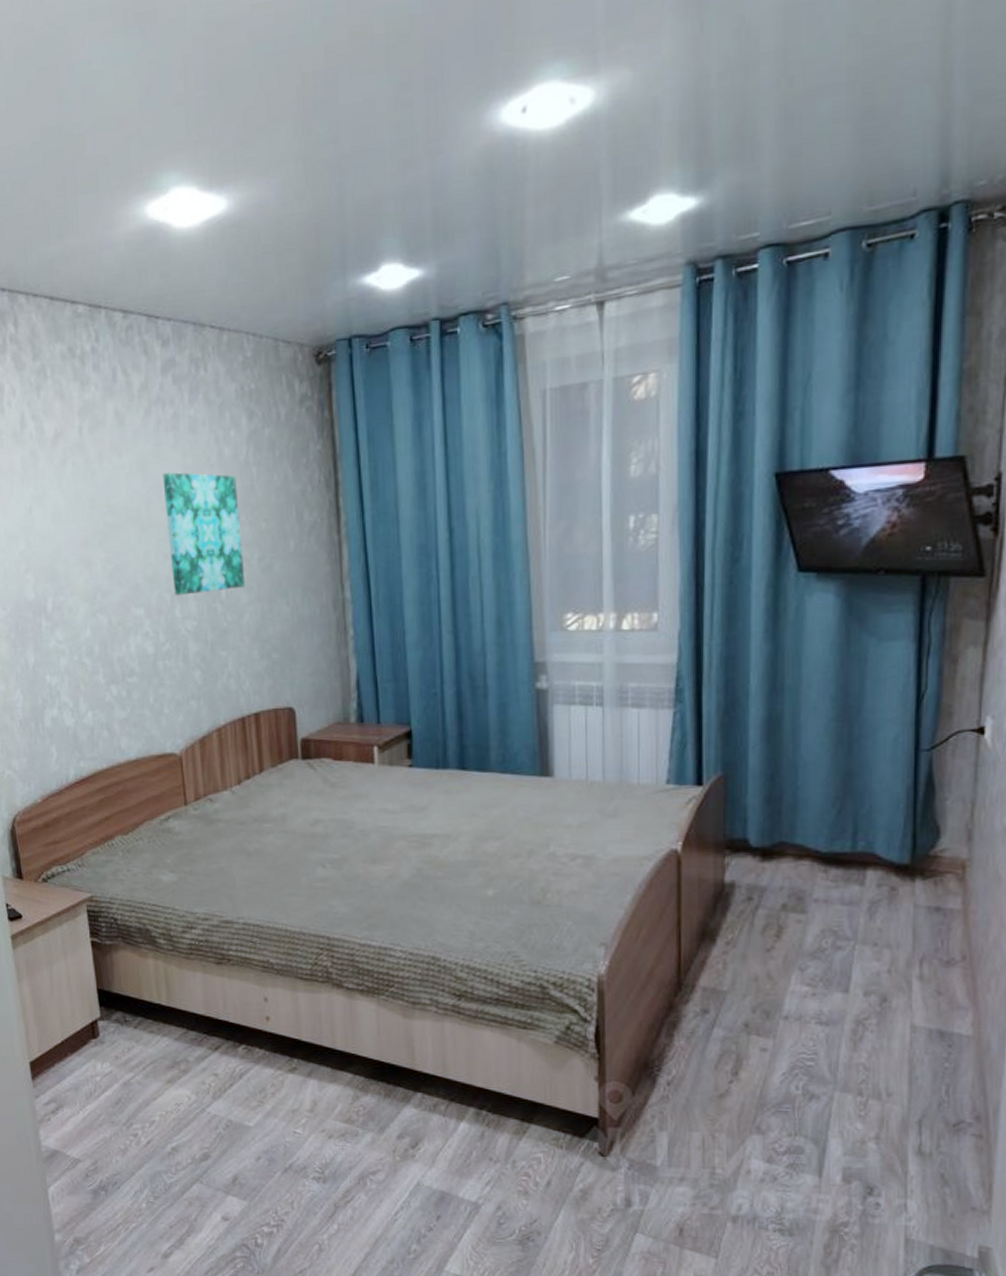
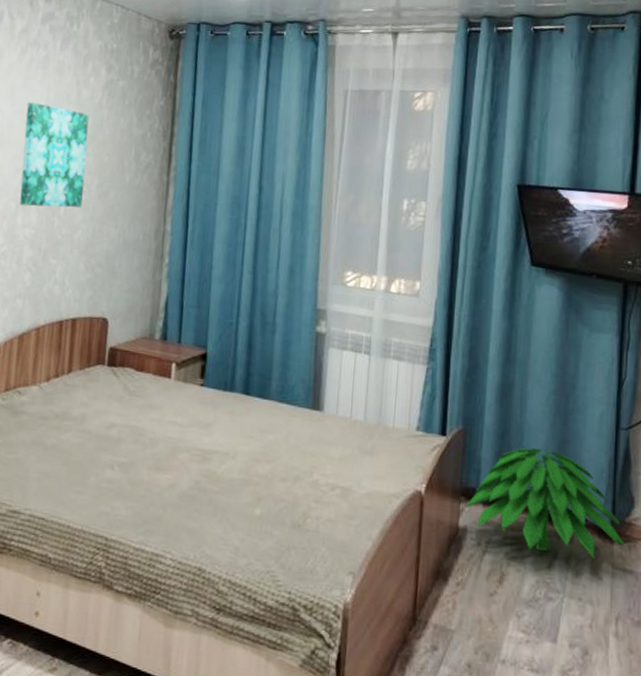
indoor plant: none [732,778,929,899] -> present [466,443,625,558]

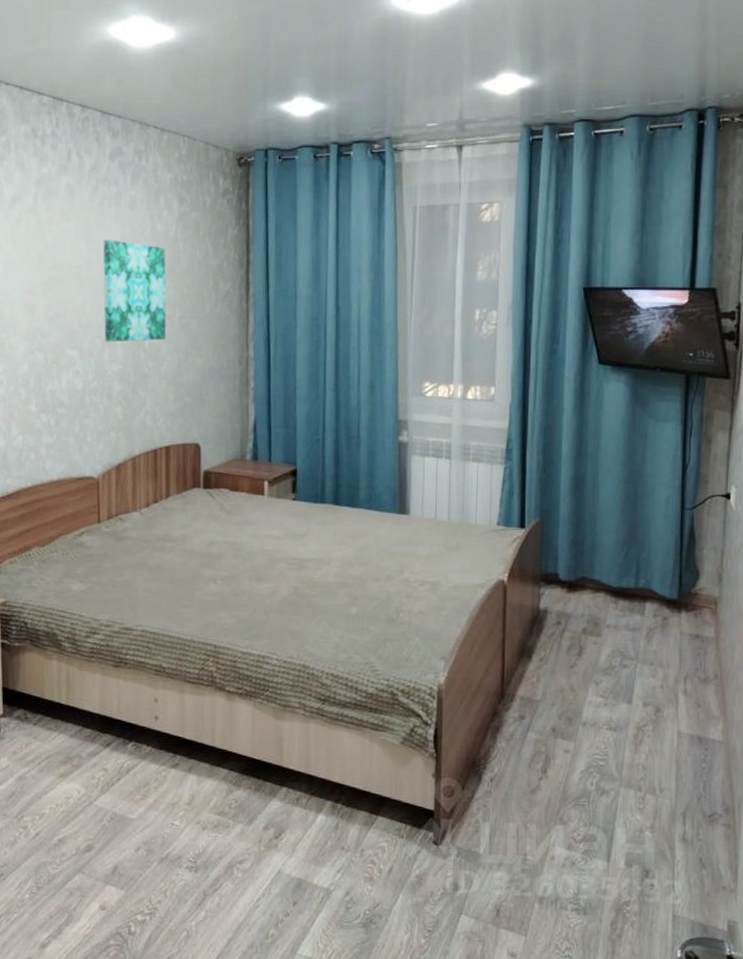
indoor plant: present [466,443,625,558] -> none [546,527,691,627]

